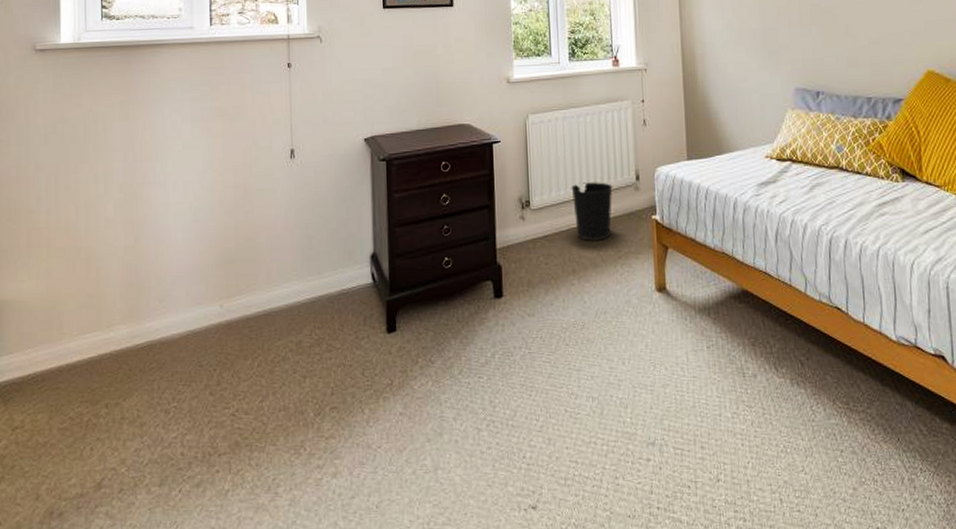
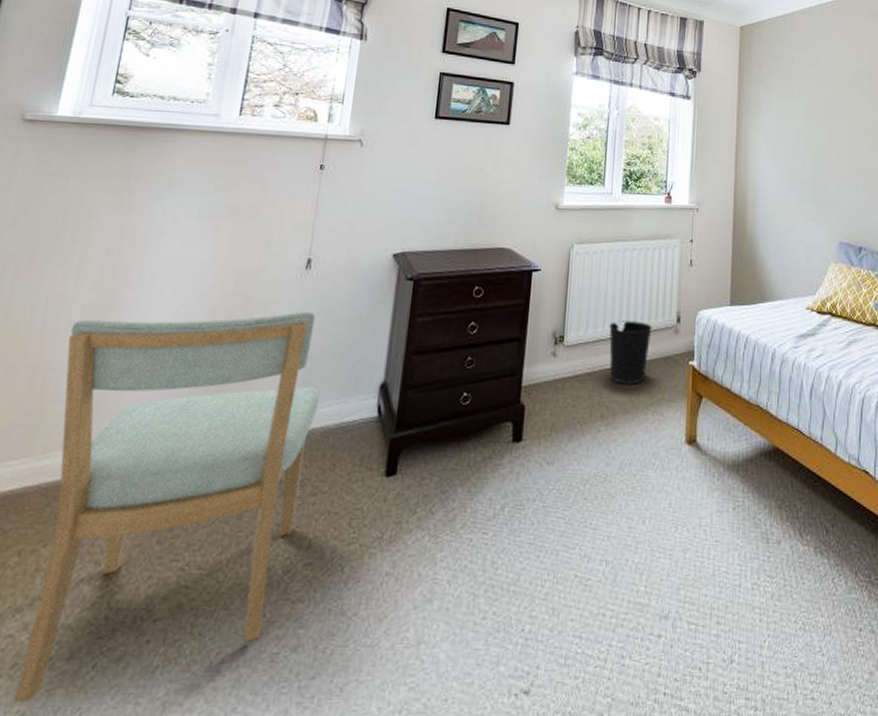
chair: none [108,196,320,518] -> present [13,312,320,703]

